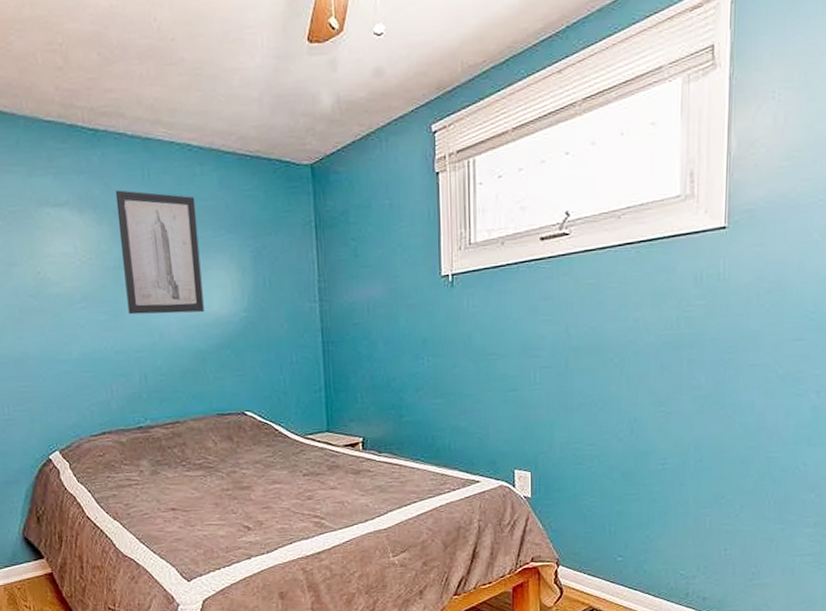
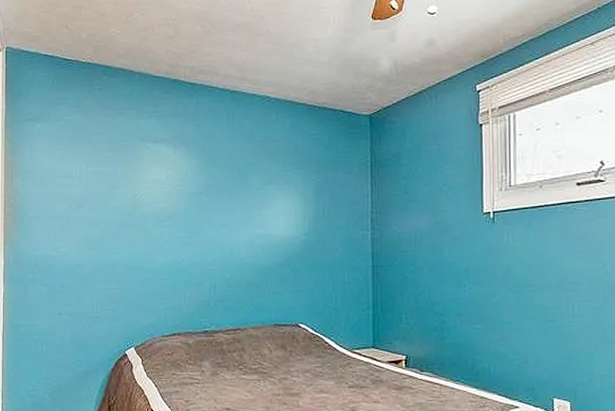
wall art: present [115,190,204,315] -> none [204,131,270,234]

